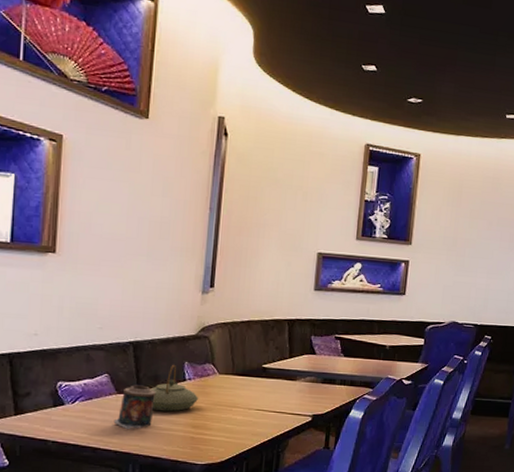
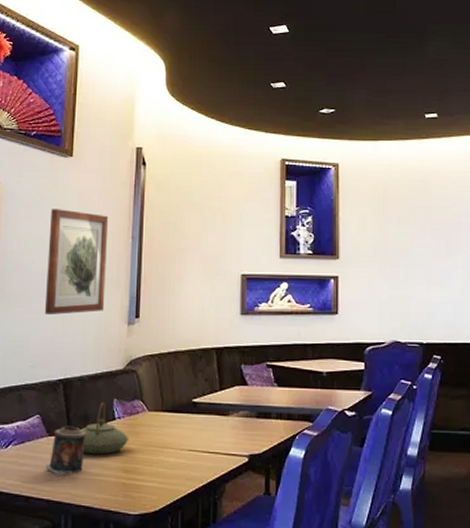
wall art: none [114,172,186,280] -> present [44,209,109,315]

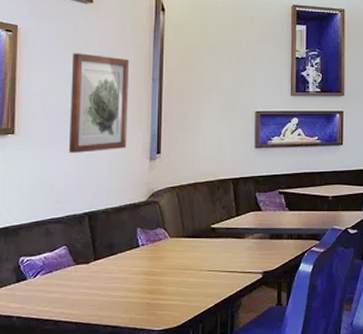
candle: present [45,426,87,475] -> none [73,254,112,299]
teapot: present [80,402,129,455] -> none [106,231,153,279]

